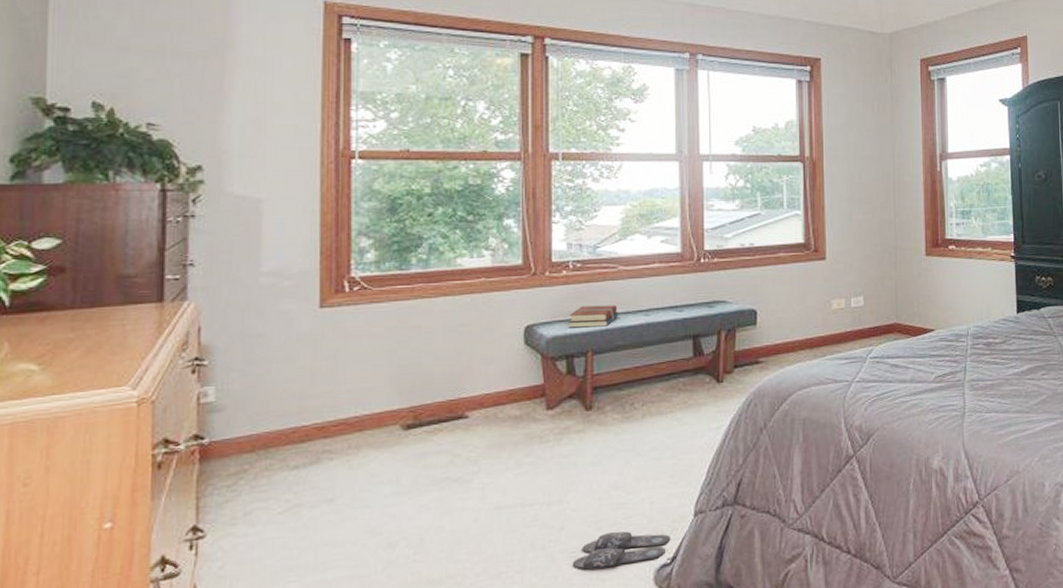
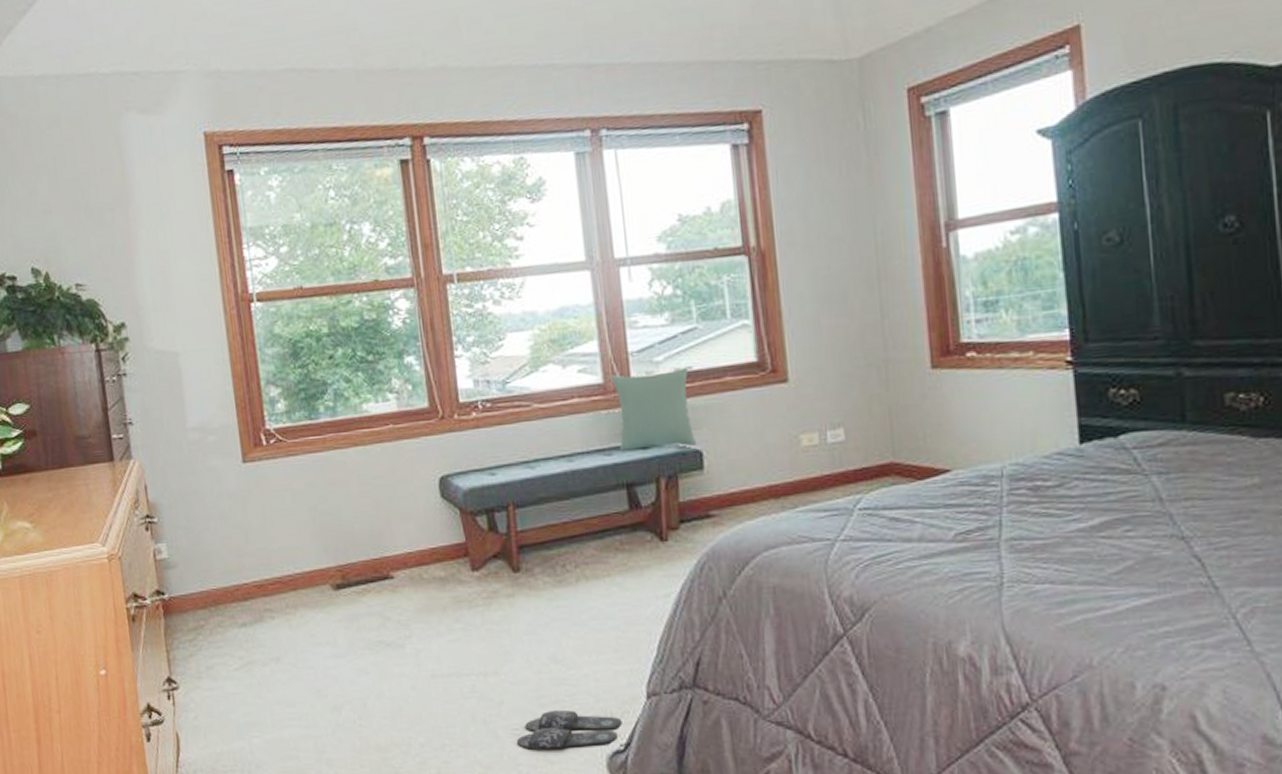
books: present [568,305,618,328] -> none [484,450,538,479]
pillow: none [687,243,752,309] -> present [610,367,696,452]

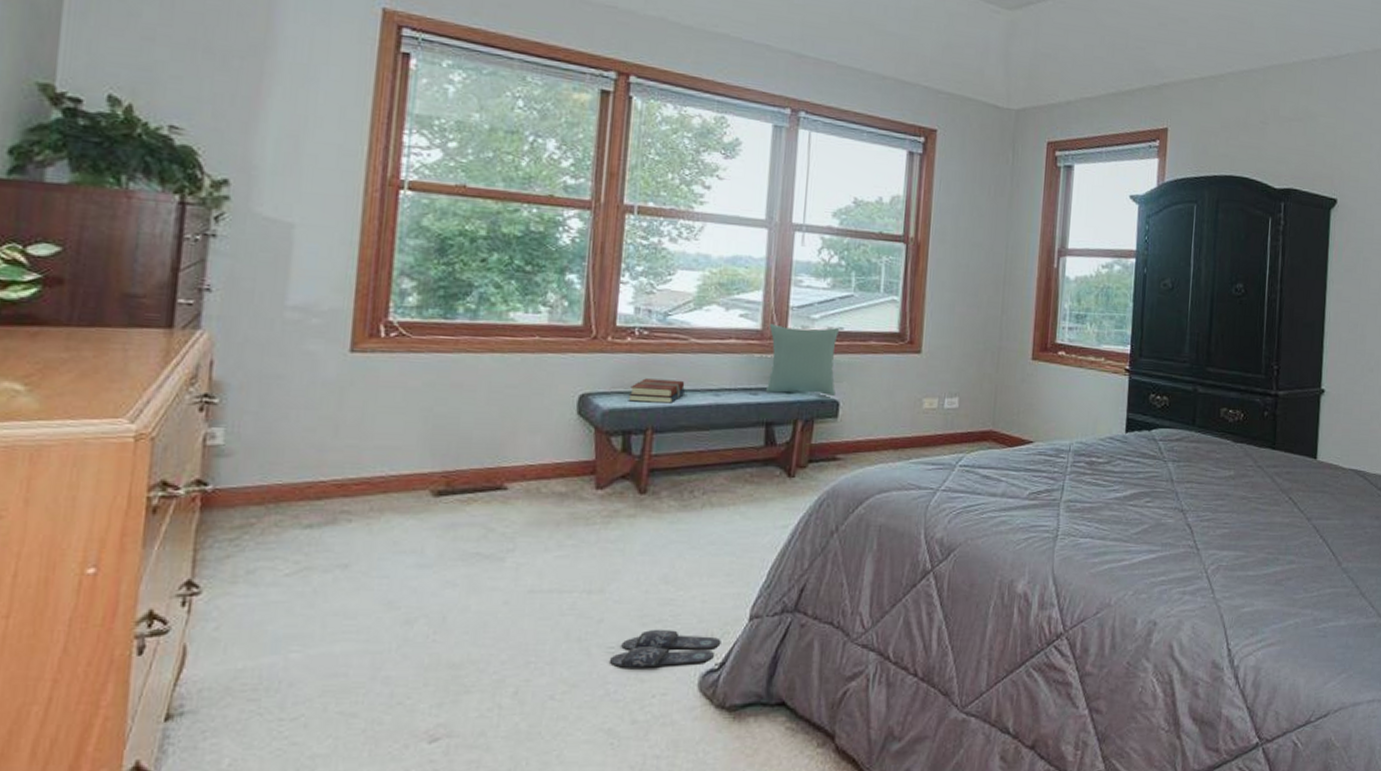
books: none [484,450,538,479] -> present [628,378,685,404]

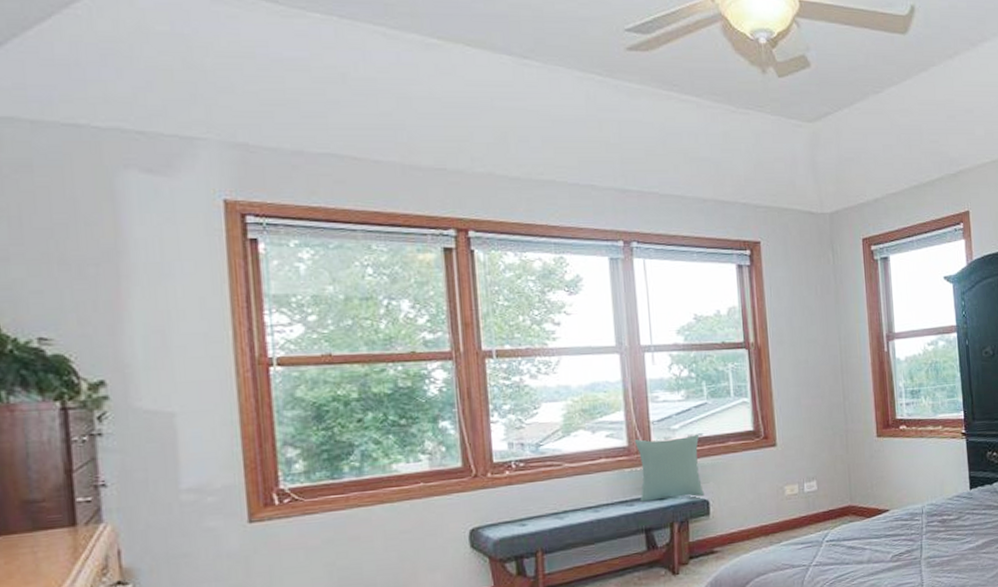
books: present [628,378,685,404] -> none [515,503,566,529]

